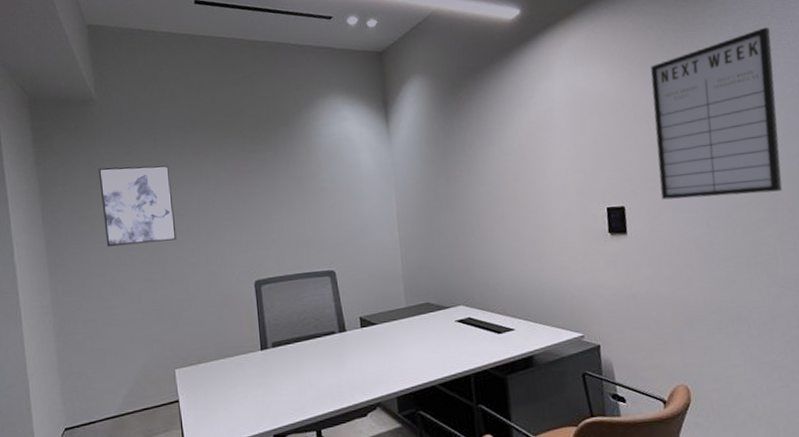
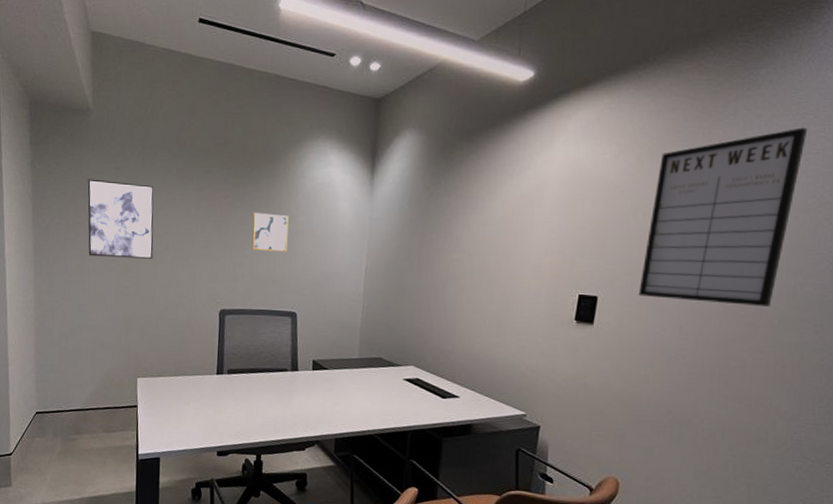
wall art: none [275,174,315,214] -> present [252,213,289,252]

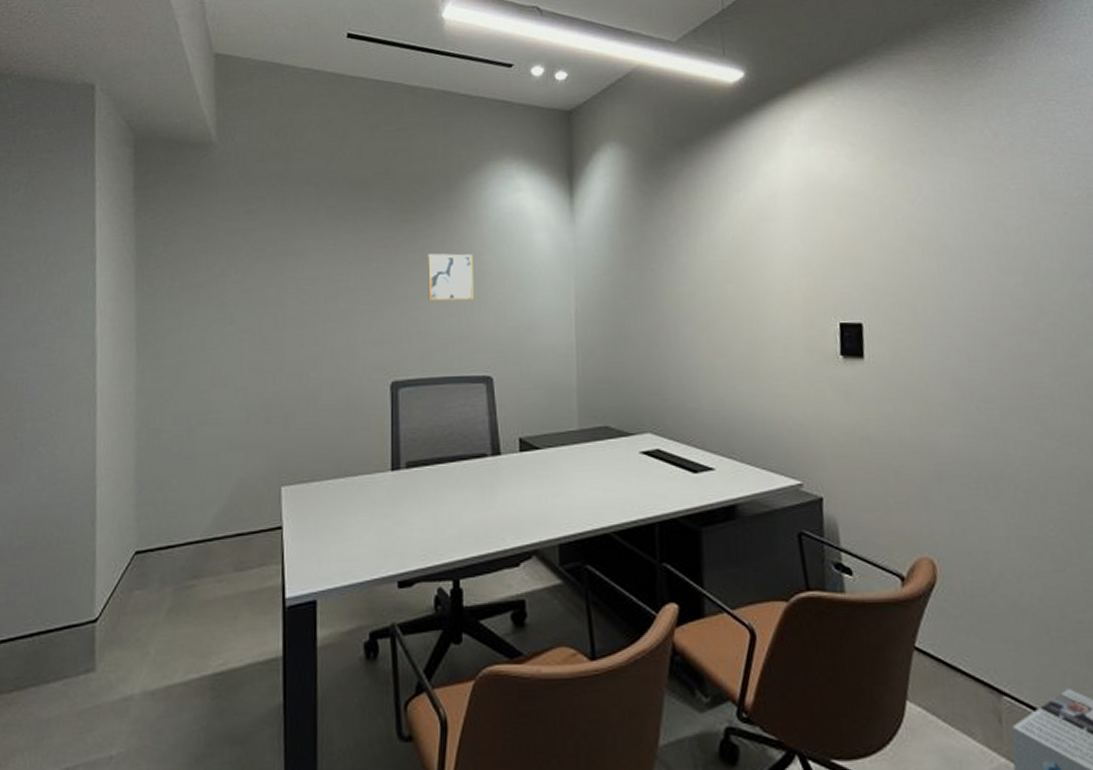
wall art: present [87,179,154,259] -> none [210,227,299,326]
writing board: present [638,127,808,307] -> none [902,114,1064,320]

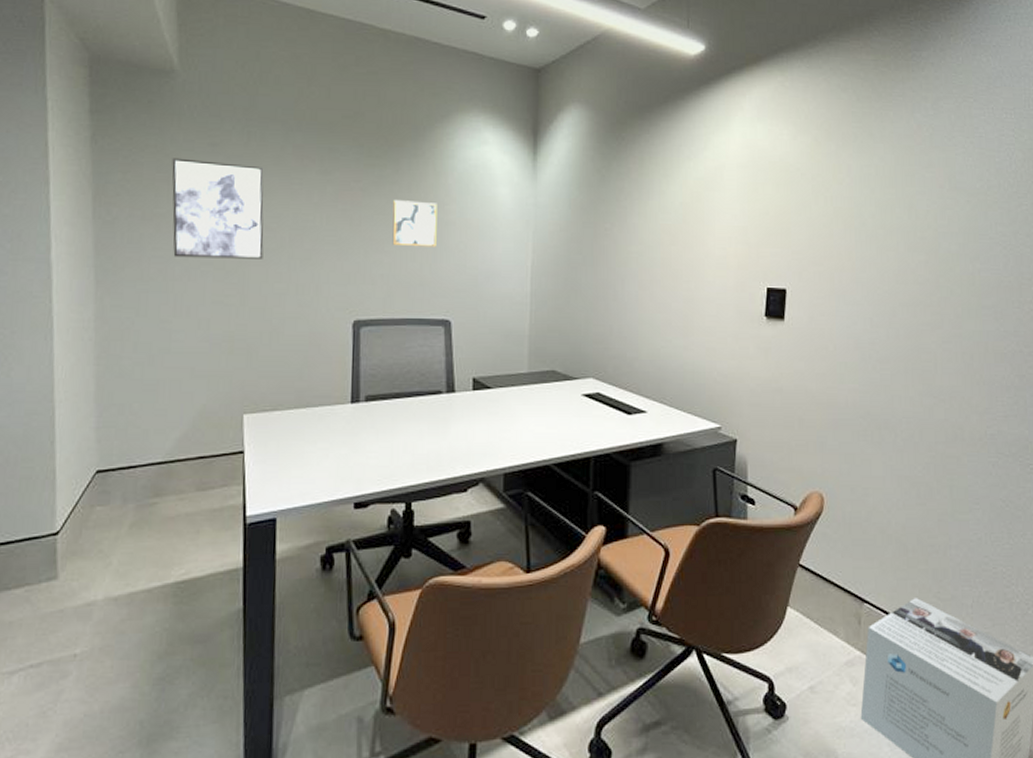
wall art: none [210,227,299,326] -> present [172,158,264,259]

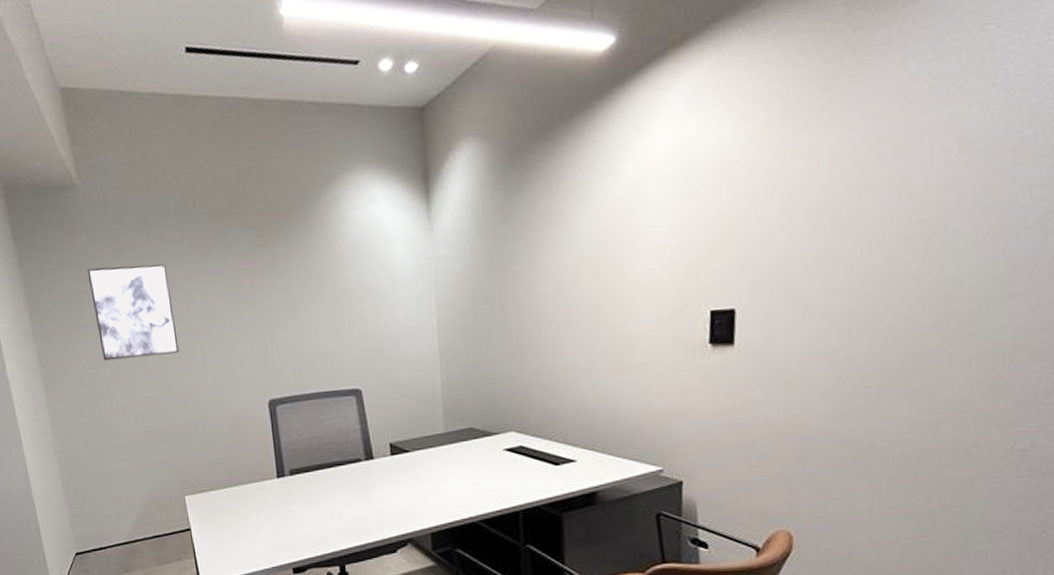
wall art: present [392,200,437,247] -> none [290,272,338,322]

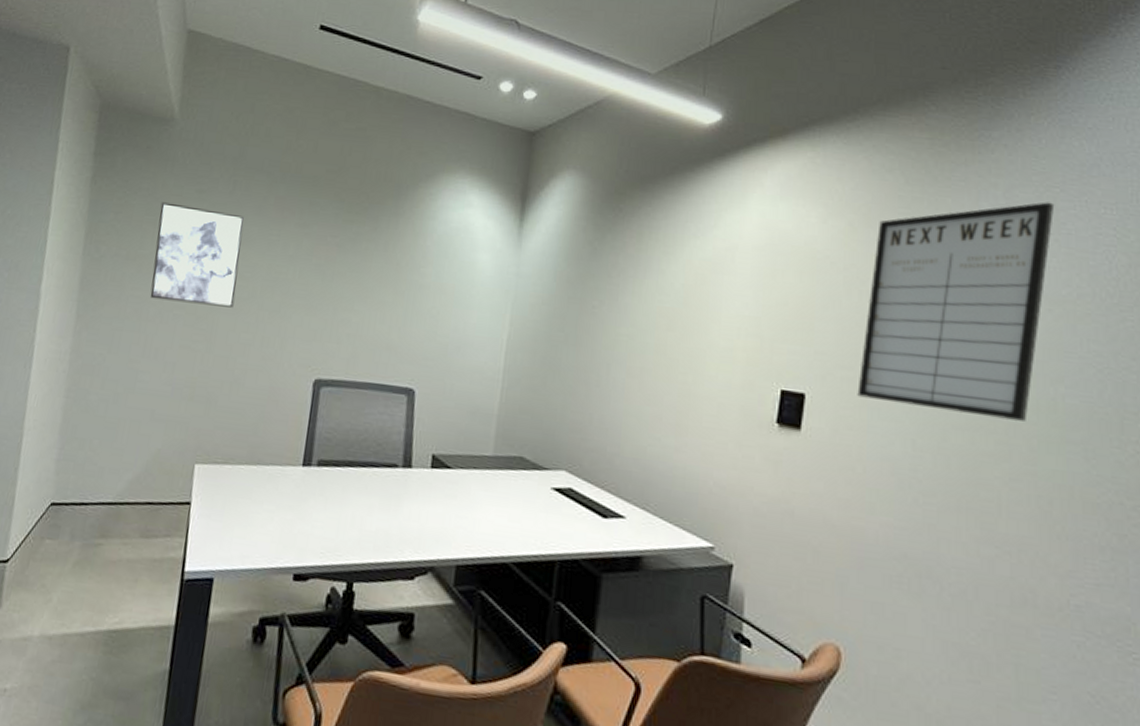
writing board: none [787,42,991,300] -> present [857,202,1055,421]

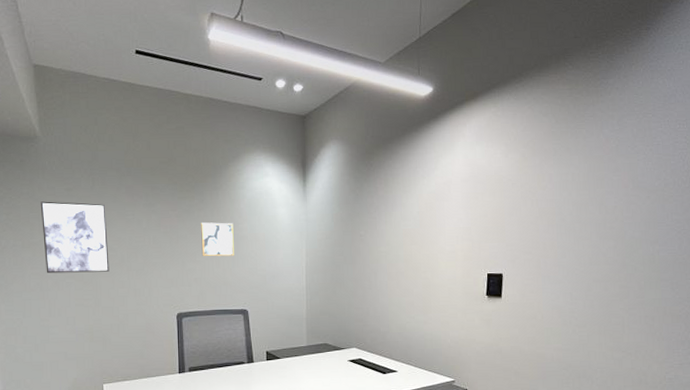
wall art: none [362,258,413,311] -> present [201,222,234,257]
writing board: present [857,202,1055,421] -> none [535,124,649,272]

